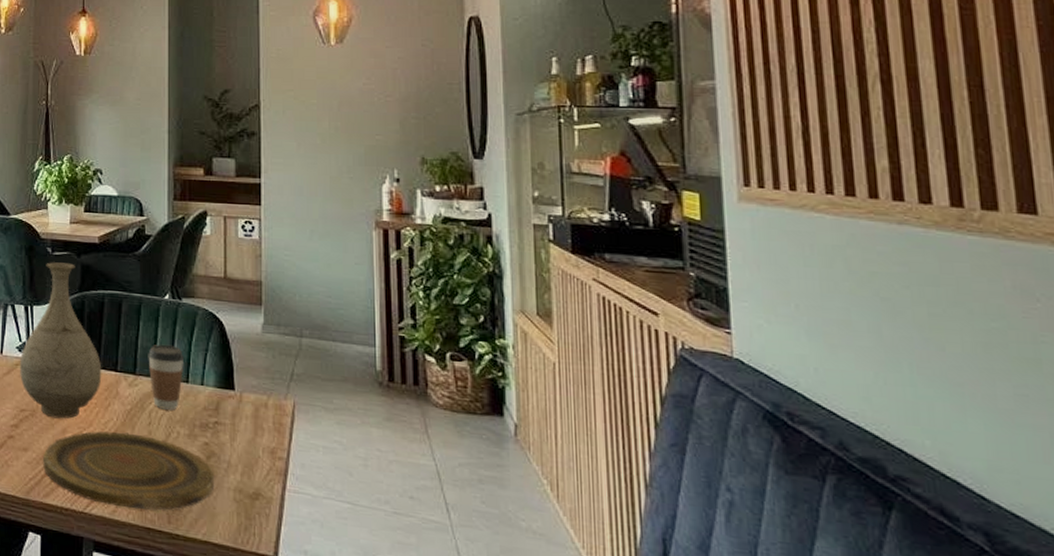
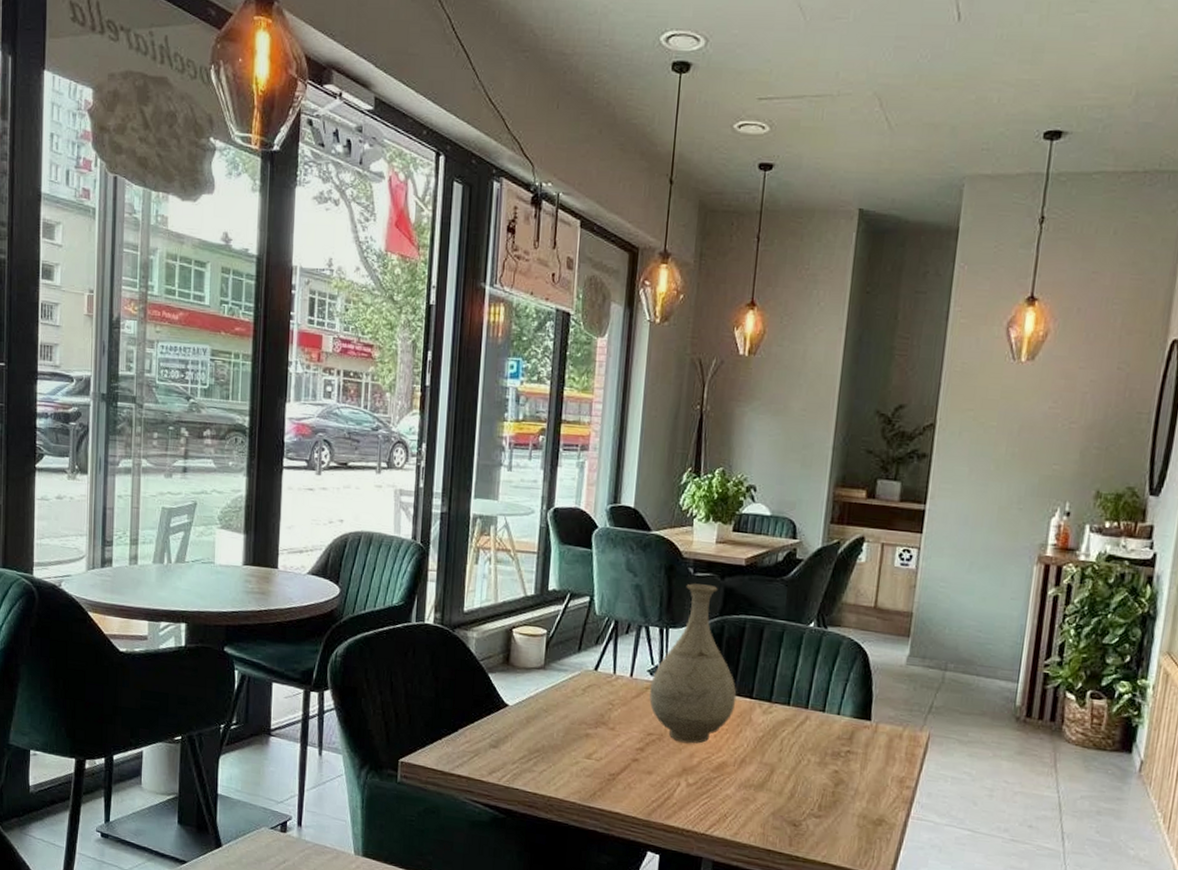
plate: present [42,431,215,510] -> none [666,756,841,834]
coffee cup: present [148,344,185,410] -> none [785,672,824,738]

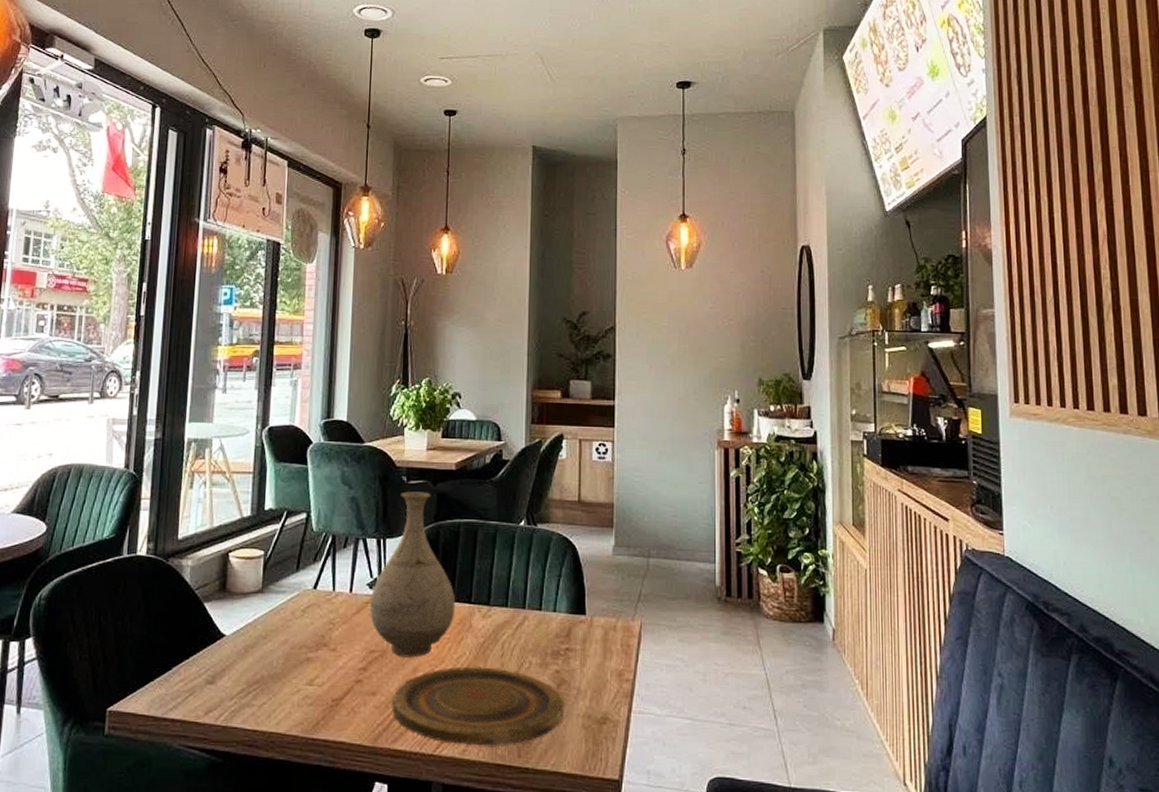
plate: none [666,756,841,834] -> present [391,666,565,746]

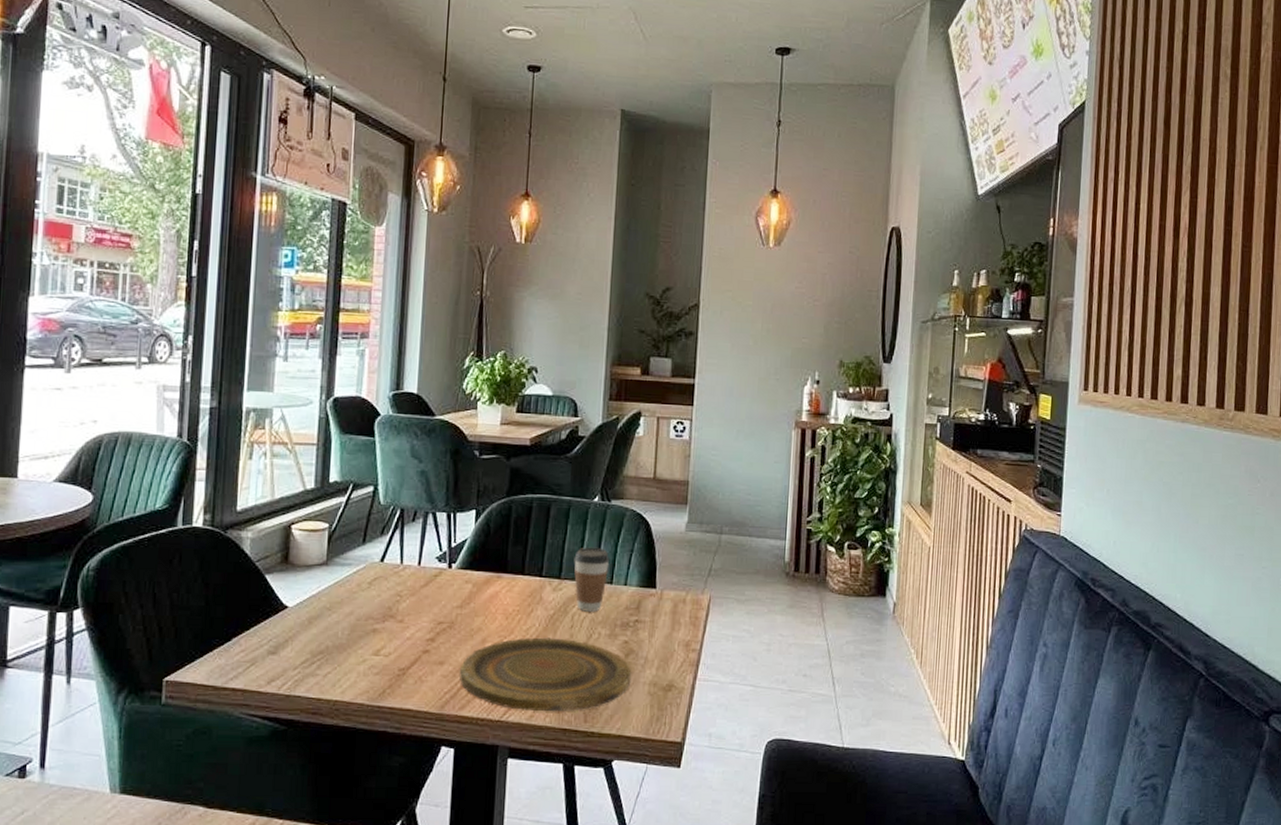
vase: present [369,491,456,658] -> none [438,466,527,629]
coffee cup: none [502,572,538,640] -> present [574,547,610,612]

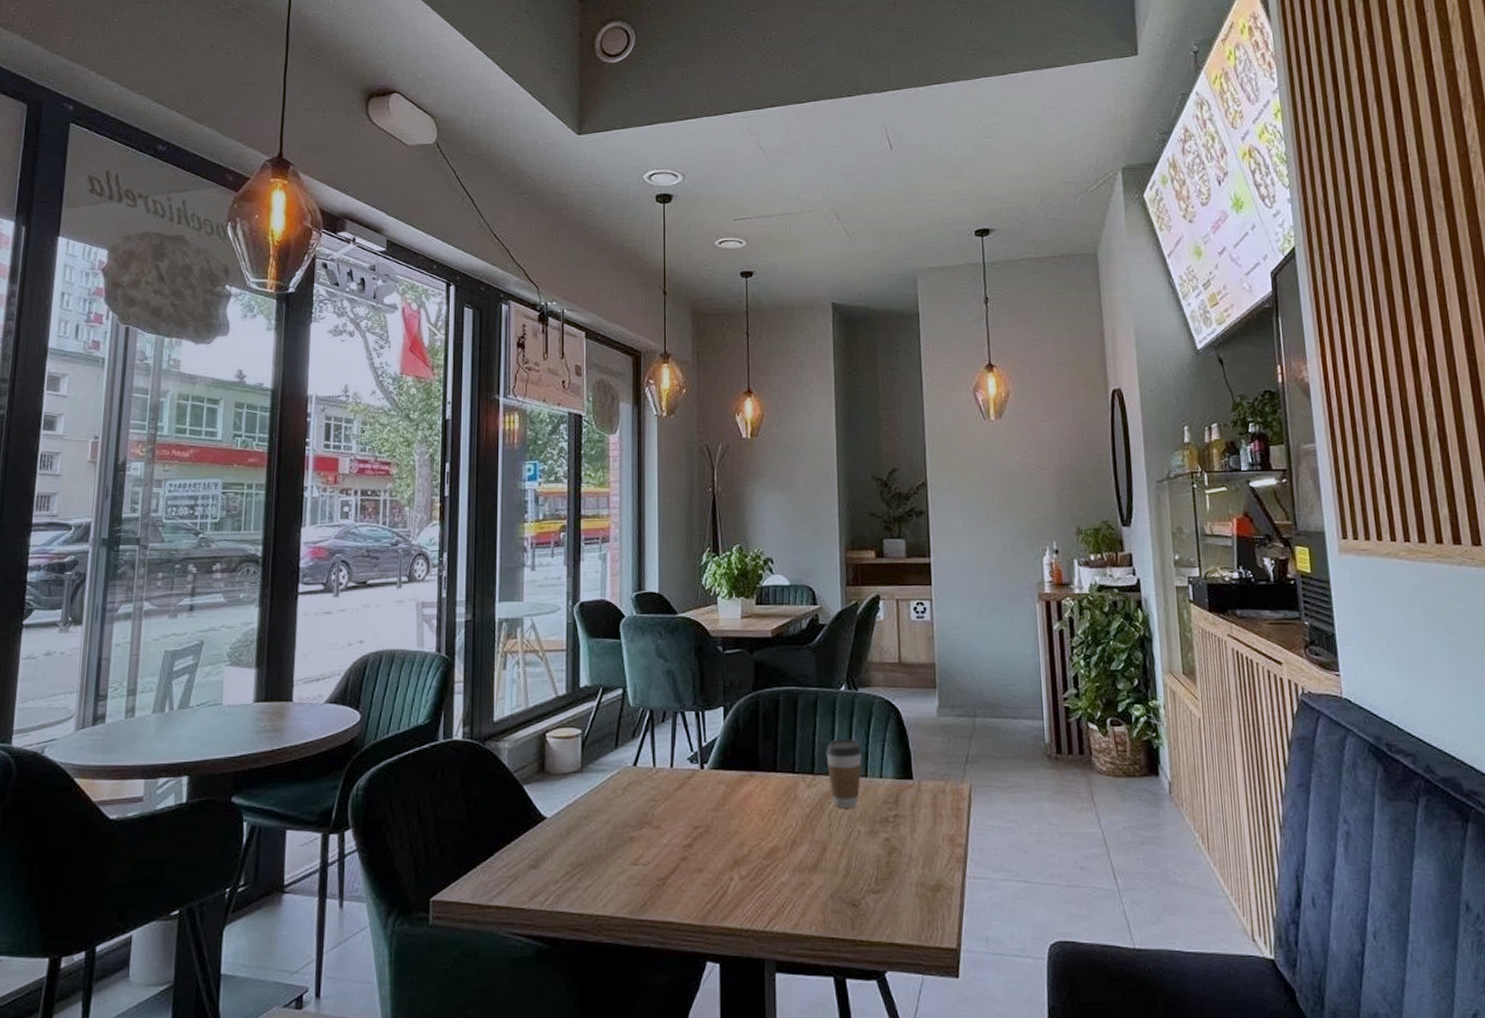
plate: present [459,637,632,712] -> none [719,838,897,920]

